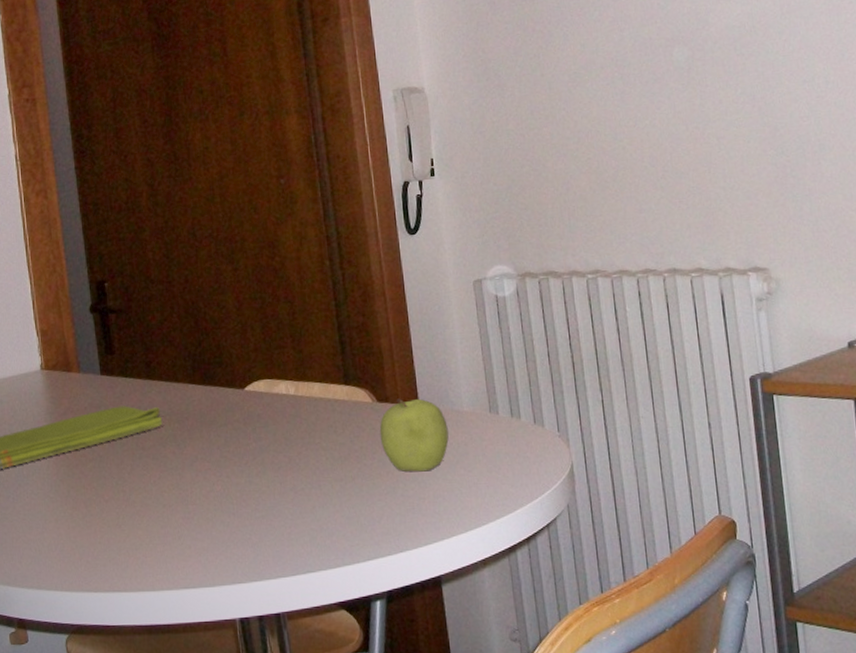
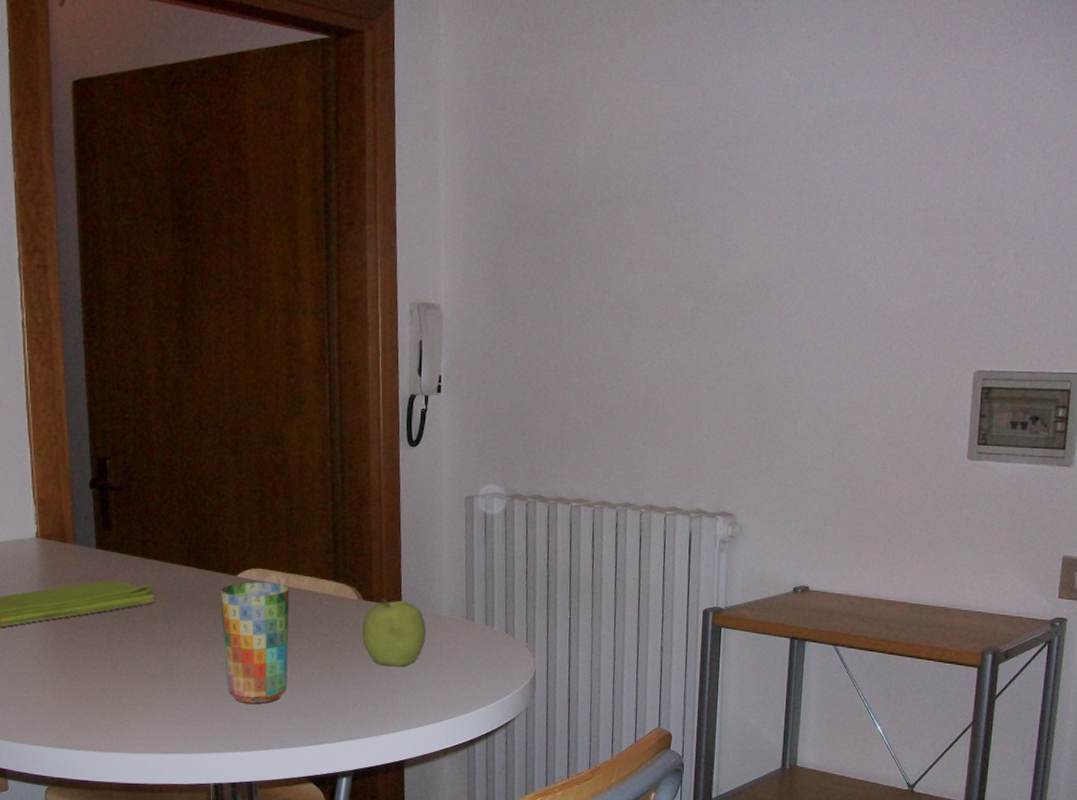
cup: none [228,392,308,526] -> present [220,582,290,704]

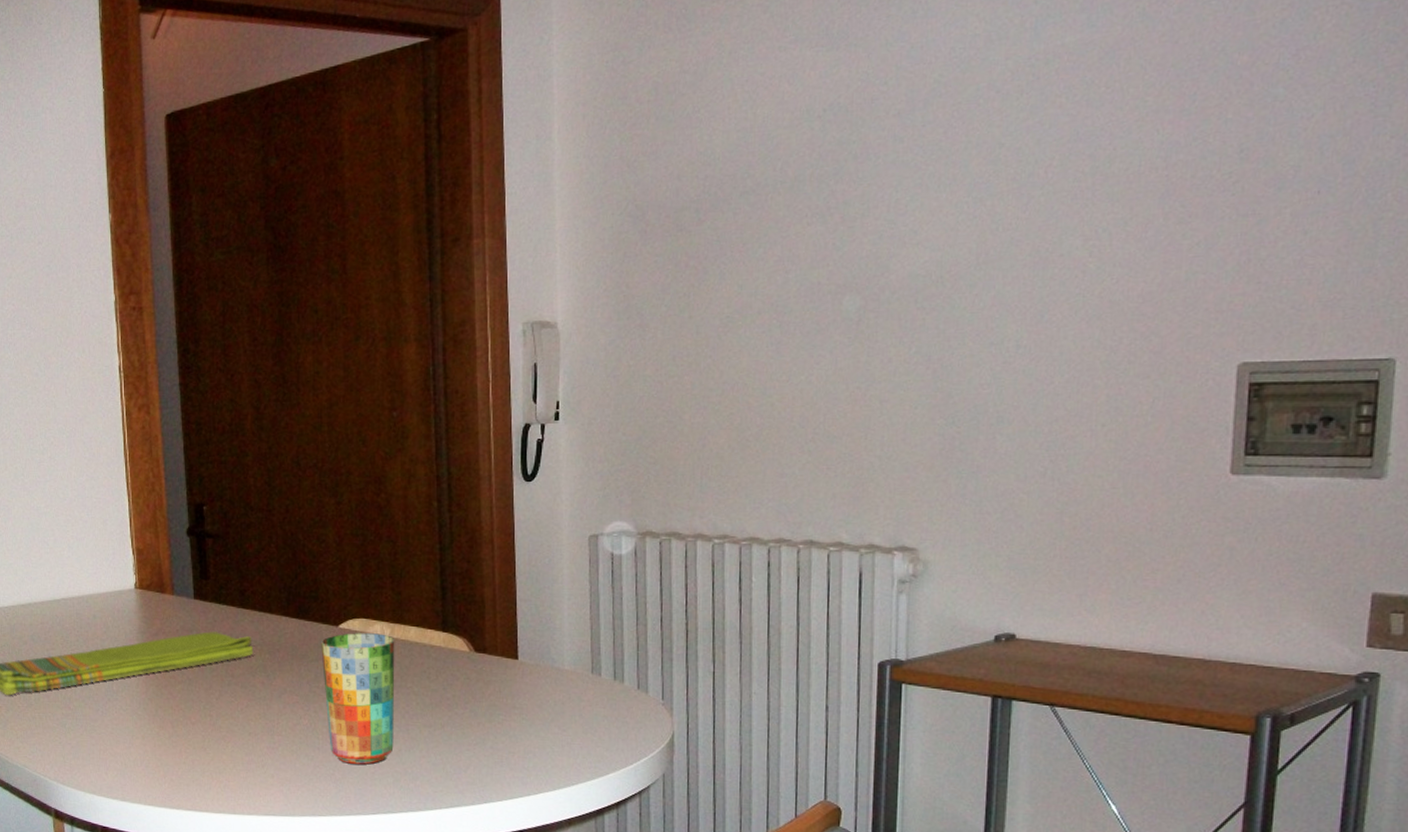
fruit: present [362,598,426,667] -> none [474,650,546,726]

